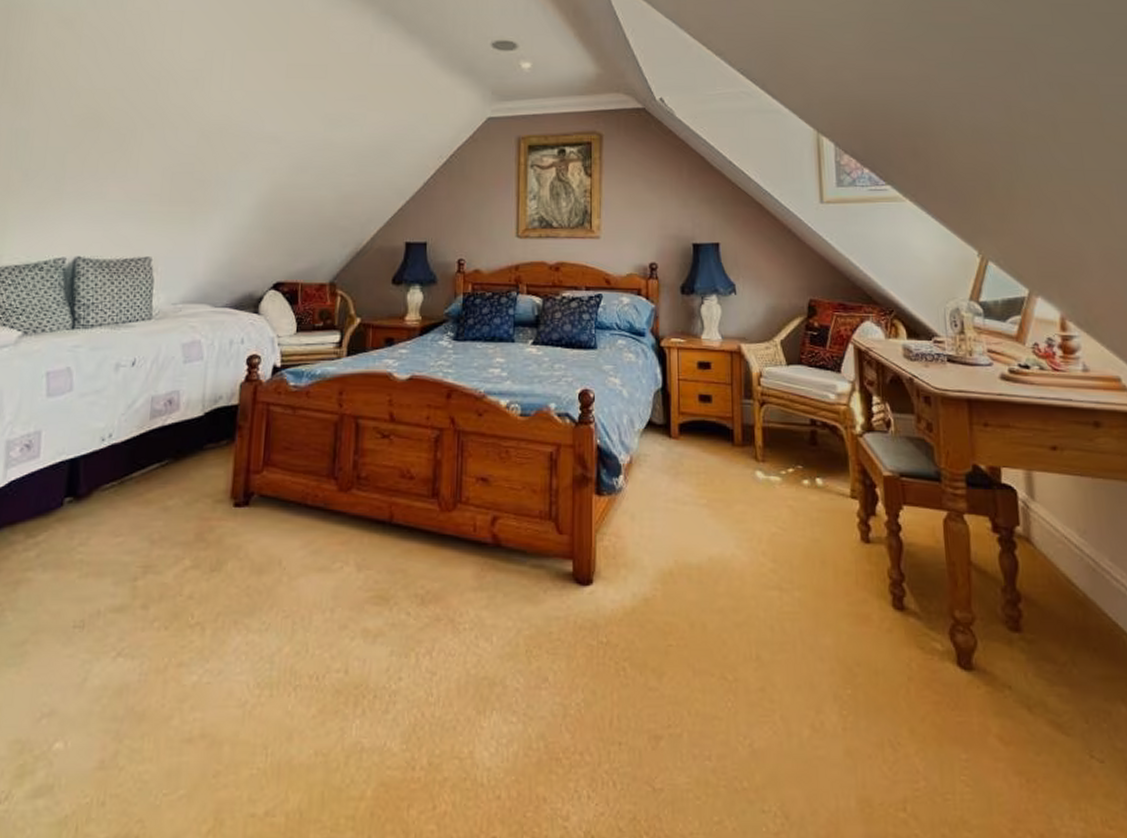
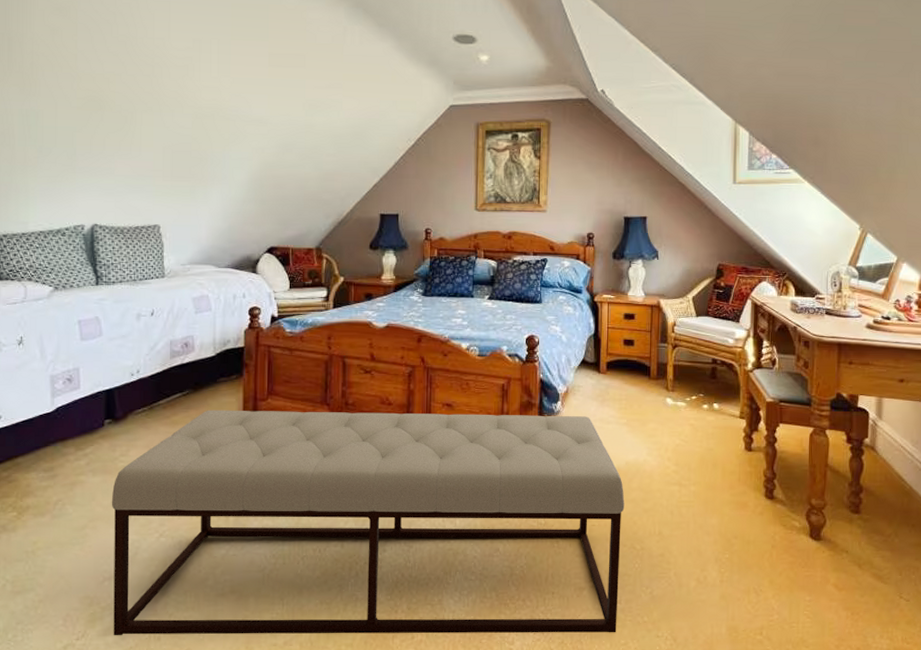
bench: none [45,485,710,805] -> present [111,409,625,636]

